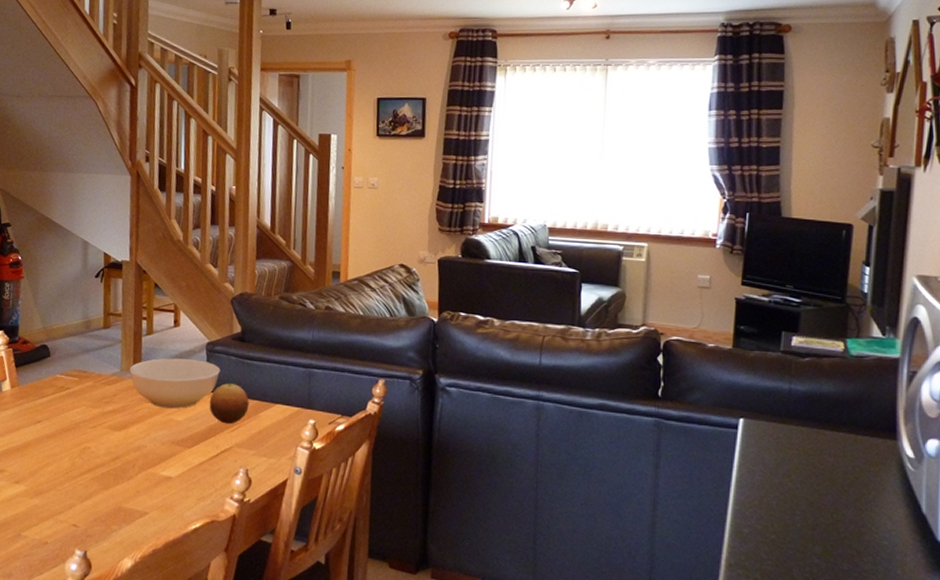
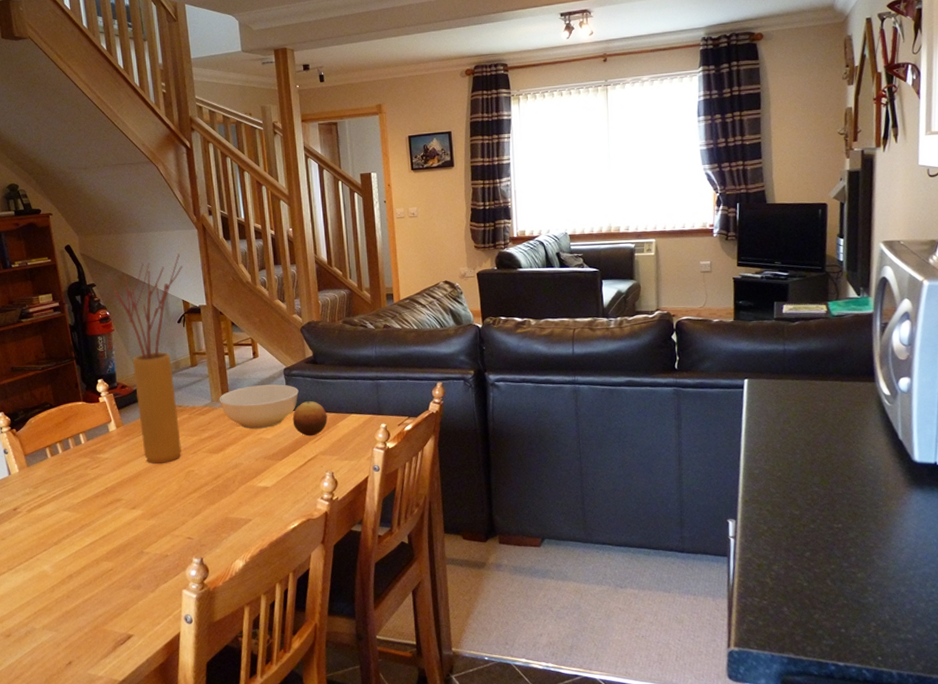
vase: none [24,200,110,435] -> present [107,253,183,464]

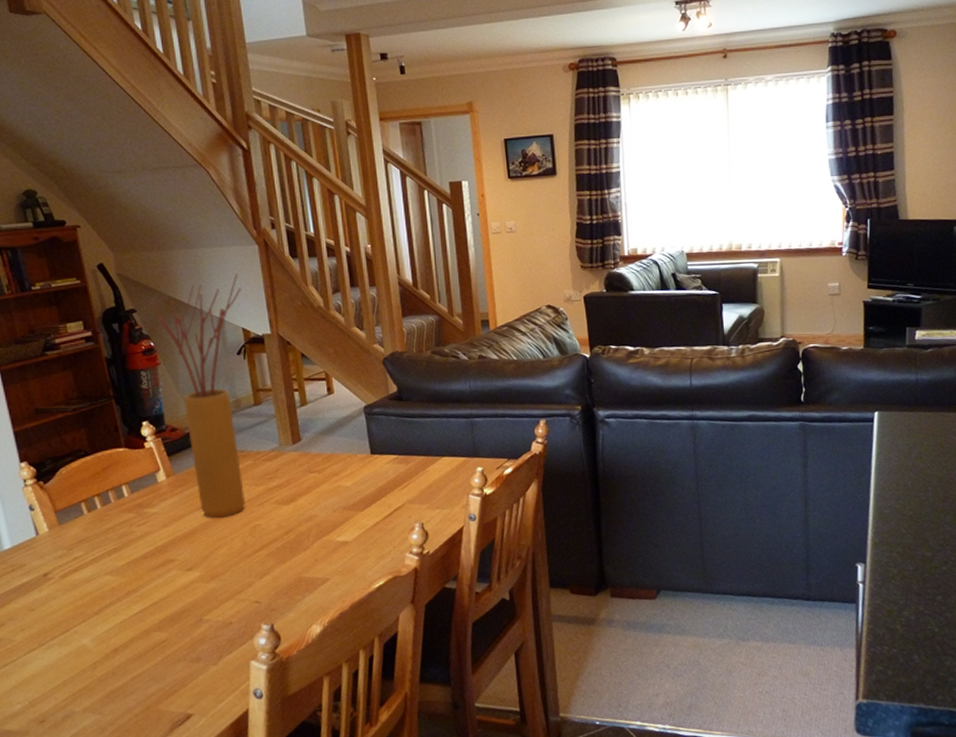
bowl: present [219,384,299,429] -> none [288,424,382,476]
fruit: present [292,401,327,436] -> none [375,443,416,483]

